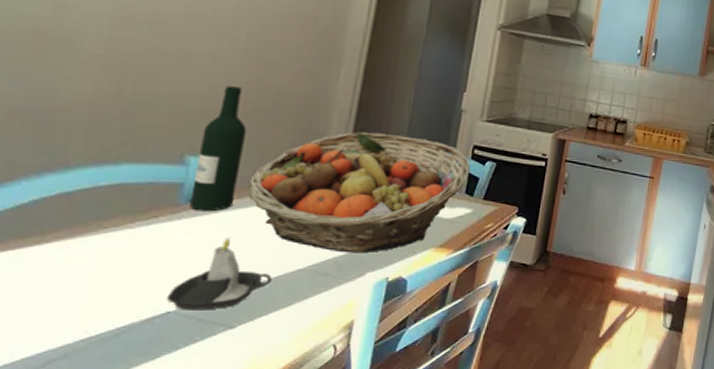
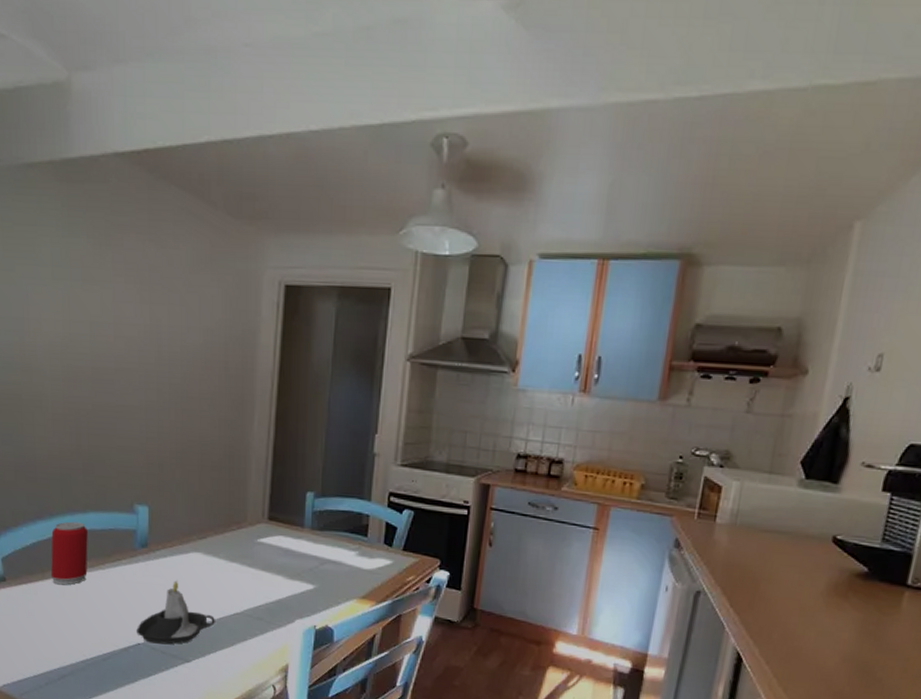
beverage can: none [53,174,117,249] -> present [50,521,88,585]
wine bottle: present [190,86,247,212] -> none [143,437,180,556]
fruit basket: present [248,131,471,254] -> none [186,479,387,601]

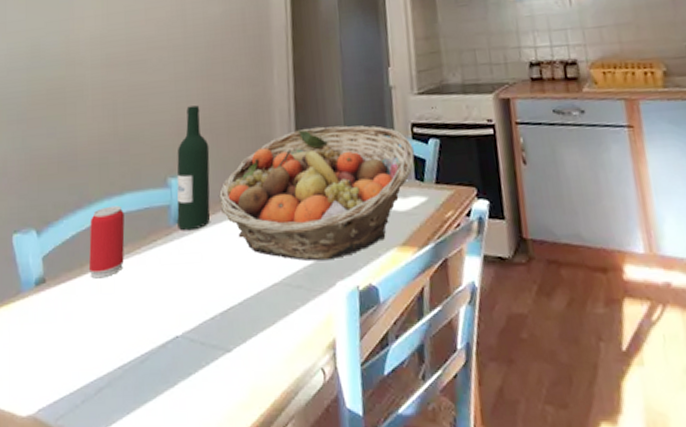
candle: present [136,580,215,645] -> none [174,255,254,334]
wine bottle: none [143,437,180,556] -> present [177,105,211,231]
fruit basket: none [186,479,387,601] -> present [218,125,415,261]

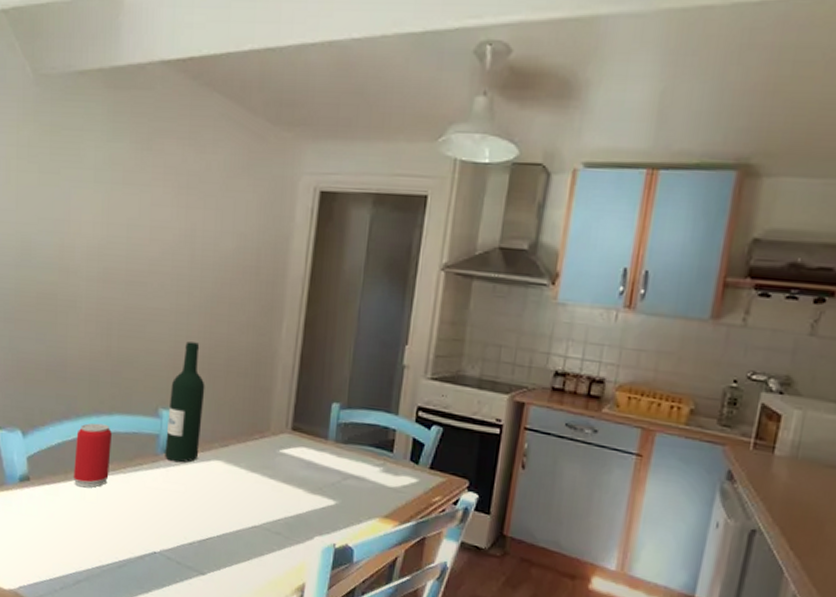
fruit basket: present [218,125,415,261] -> none [209,388,415,516]

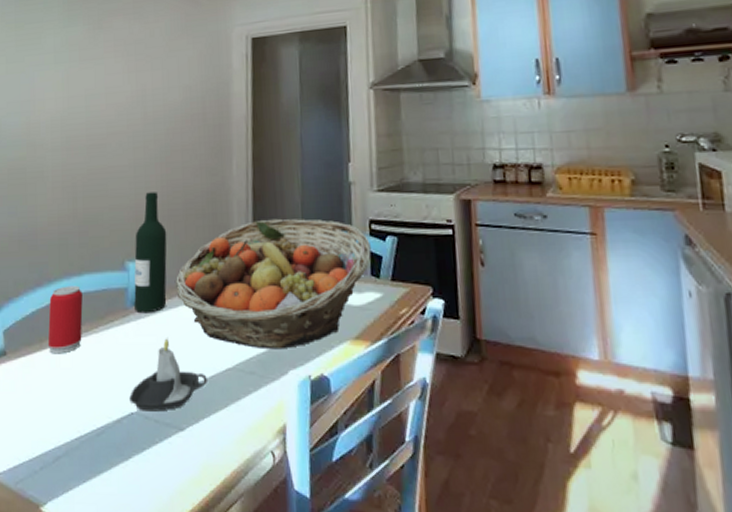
candle: none [153,488,233,555] -> present [129,338,207,412]
fruit basket: none [209,388,415,516] -> present [174,218,371,350]

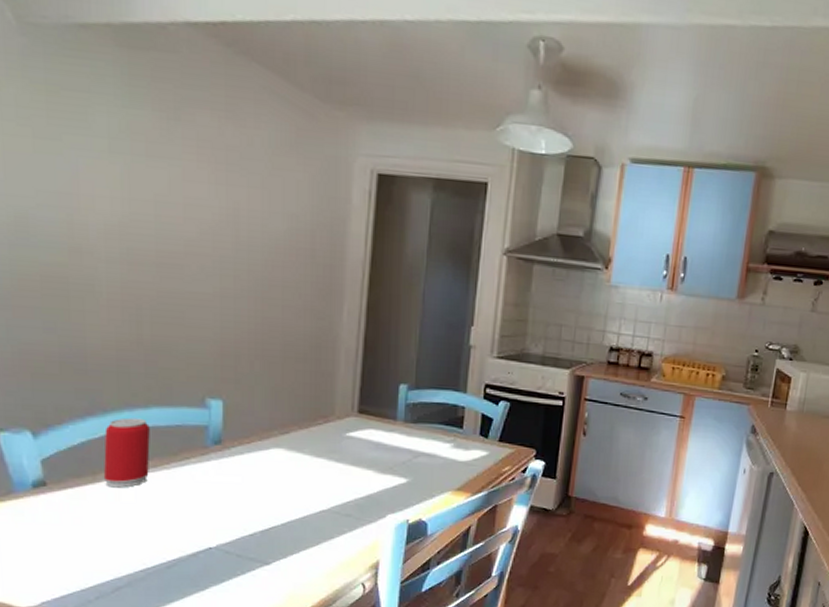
candle: present [129,338,207,412] -> none [208,479,299,547]
wine bottle: present [134,192,167,314] -> none [216,327,260,454]
fruit basket: present [174,218,371,350] -> none [266,371,483,496]

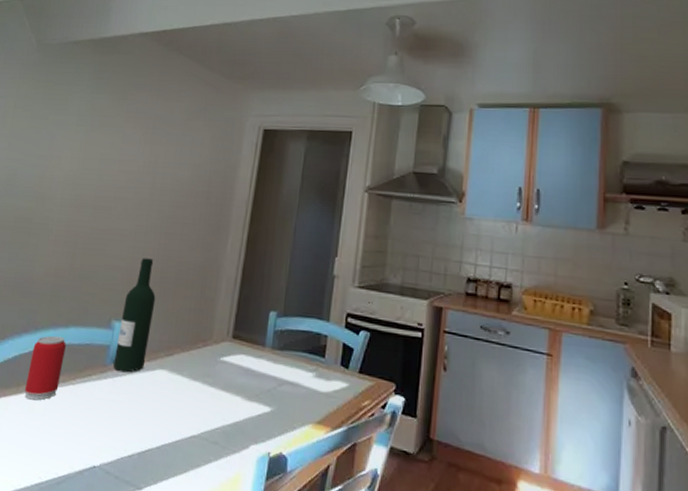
wine bottle: none [216,327,260,454] -> present [113,258,156,373]

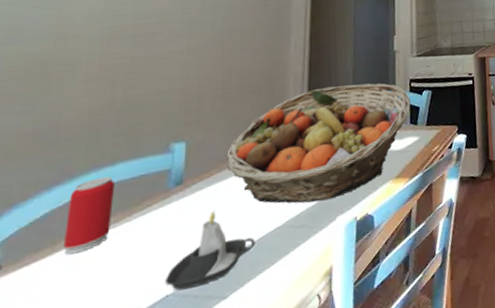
candle: none [94,398,172,469] -> present [165,210,255,291]
wine bottle: present [113,258,156,373] -> none [178,73,220,192]
fruit basket: none [155,298,345,424] -> present [225,83,411,203]

